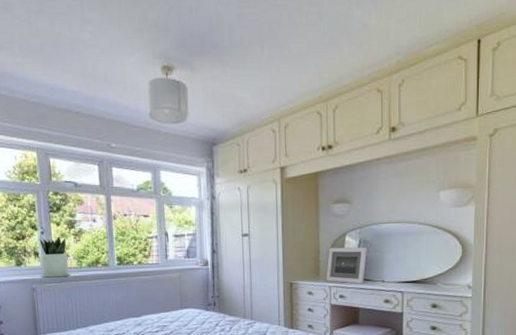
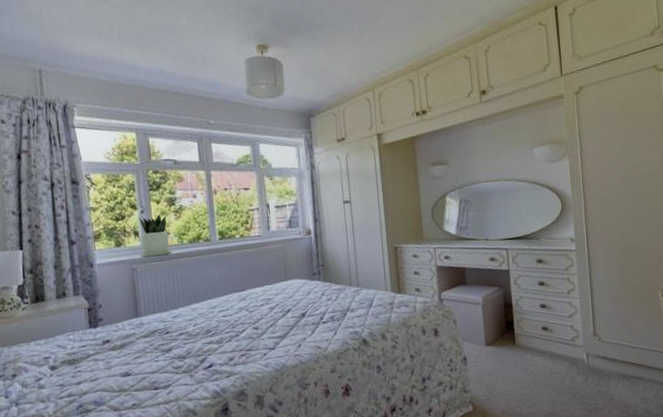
picture frame: present [326,247,368,285] -> none [429,207,469,244]

